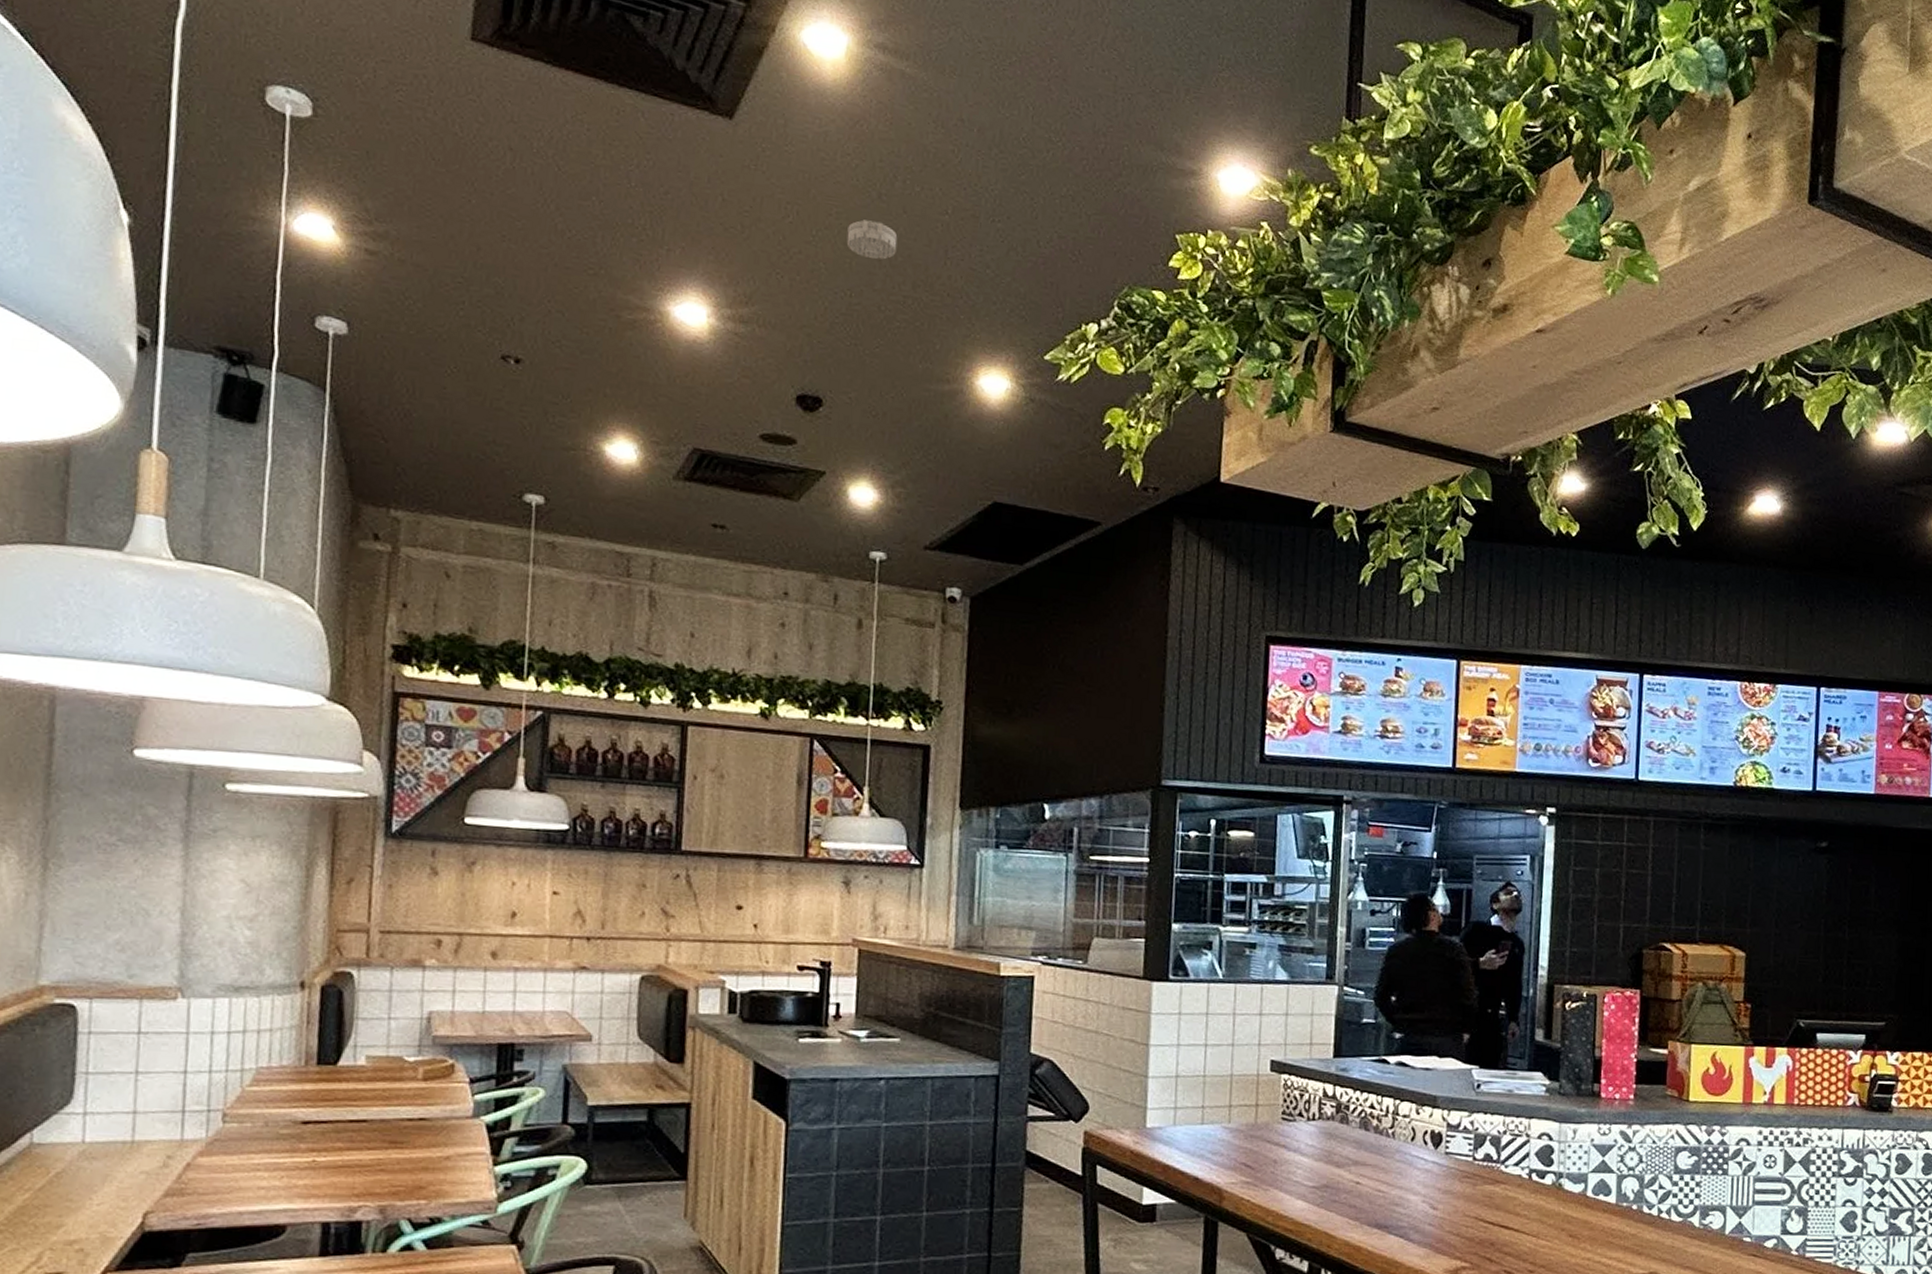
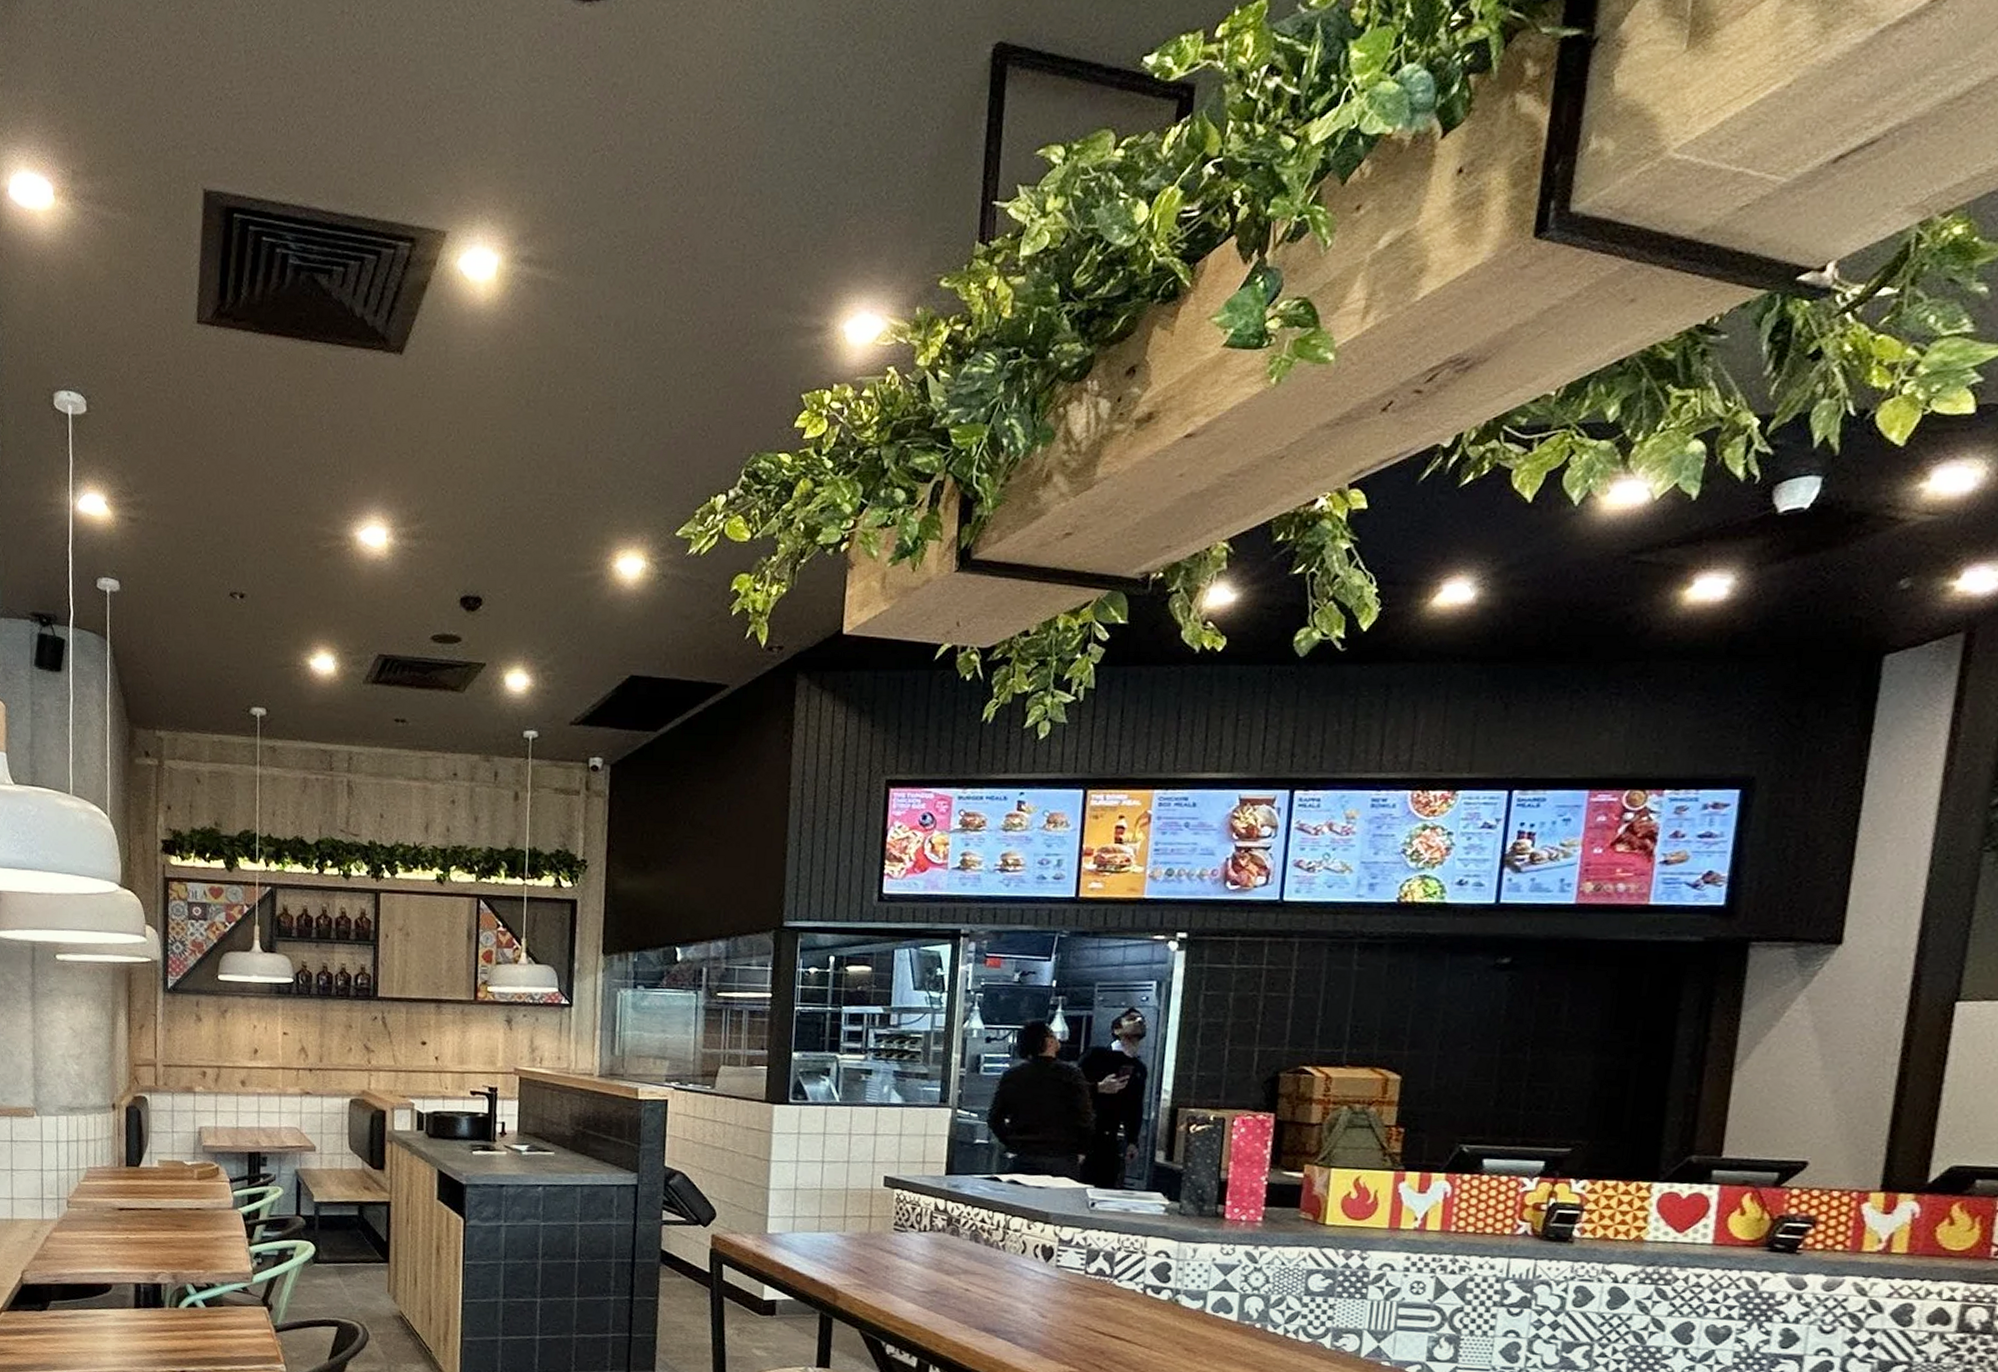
smoke detector: present [846,220,898,260] -> none [500,427,544,462]

